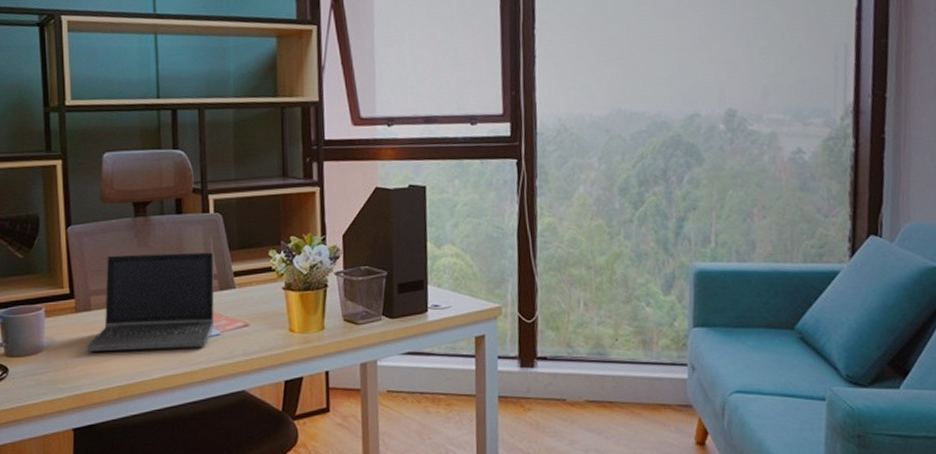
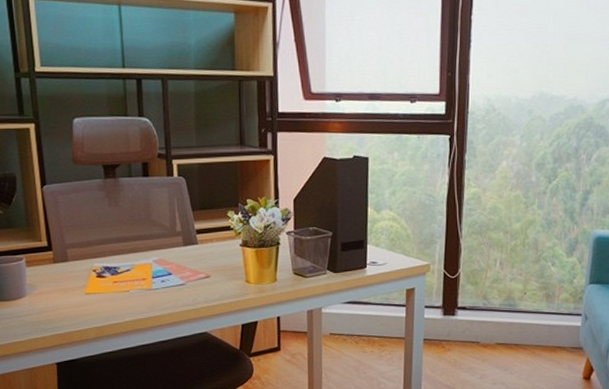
laptop computer: present [86,252,215,351] -> none [64,211,180,297]

